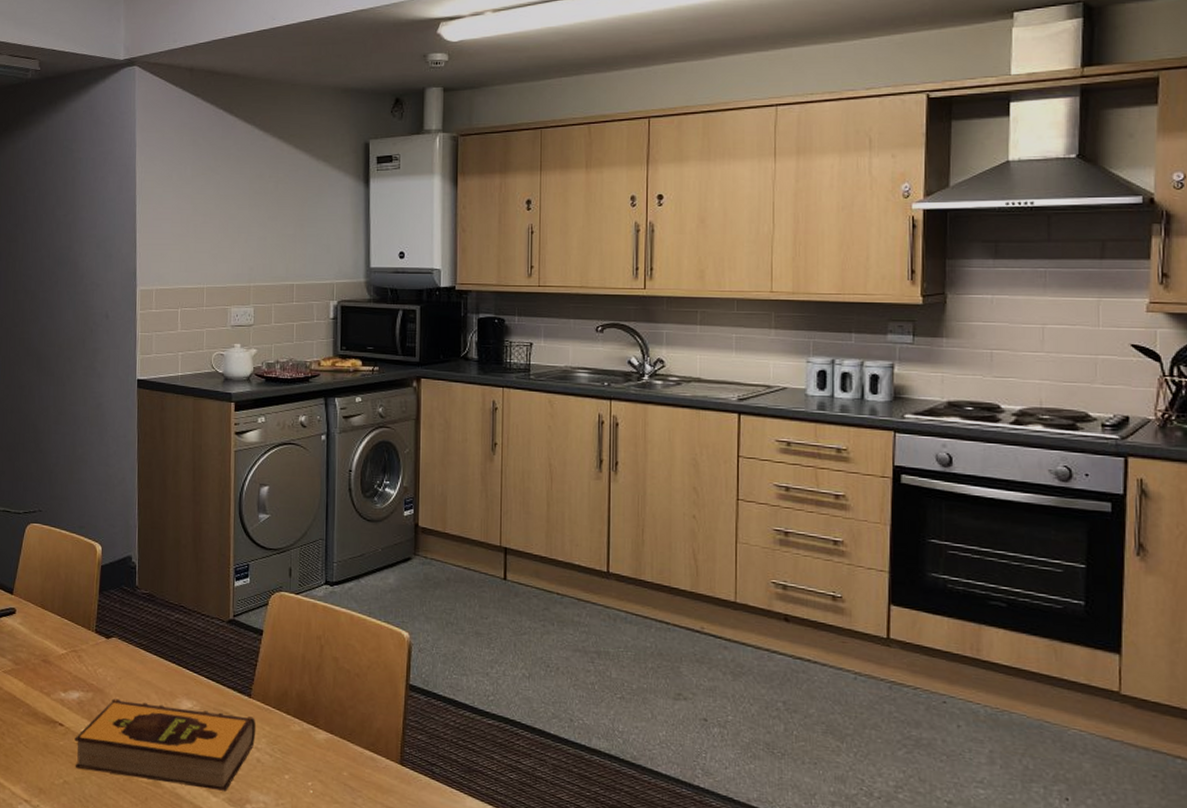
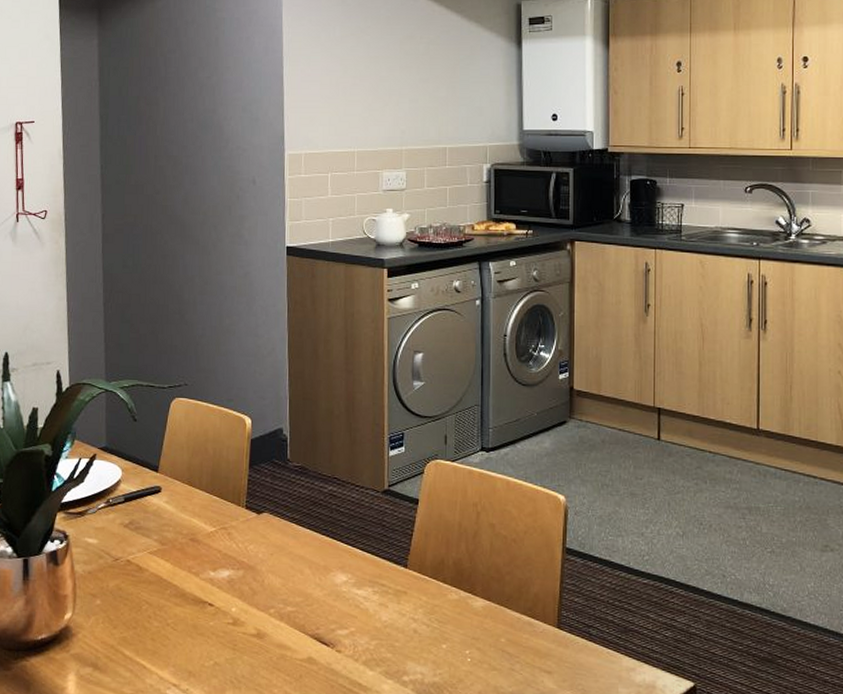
hardback book: present [75,698,256,791] -> none [225,575,413,664]

